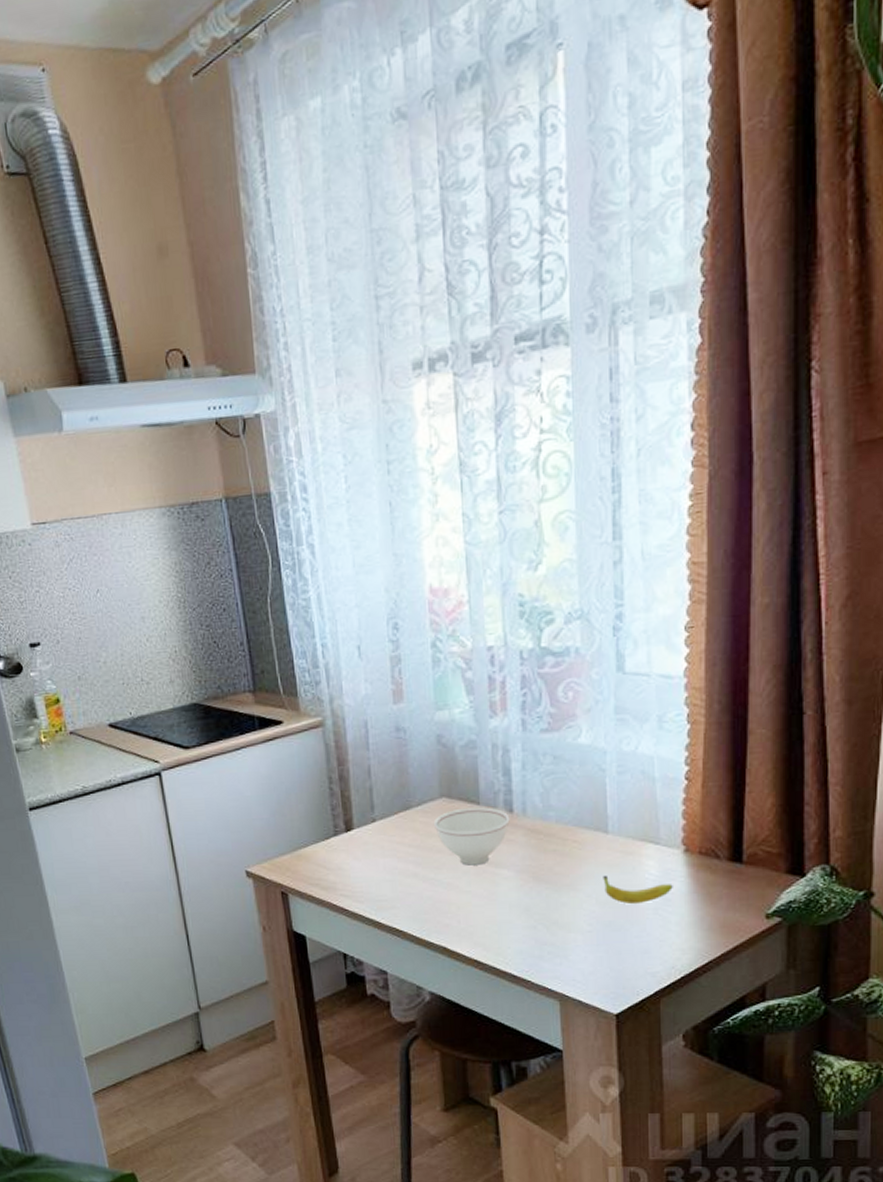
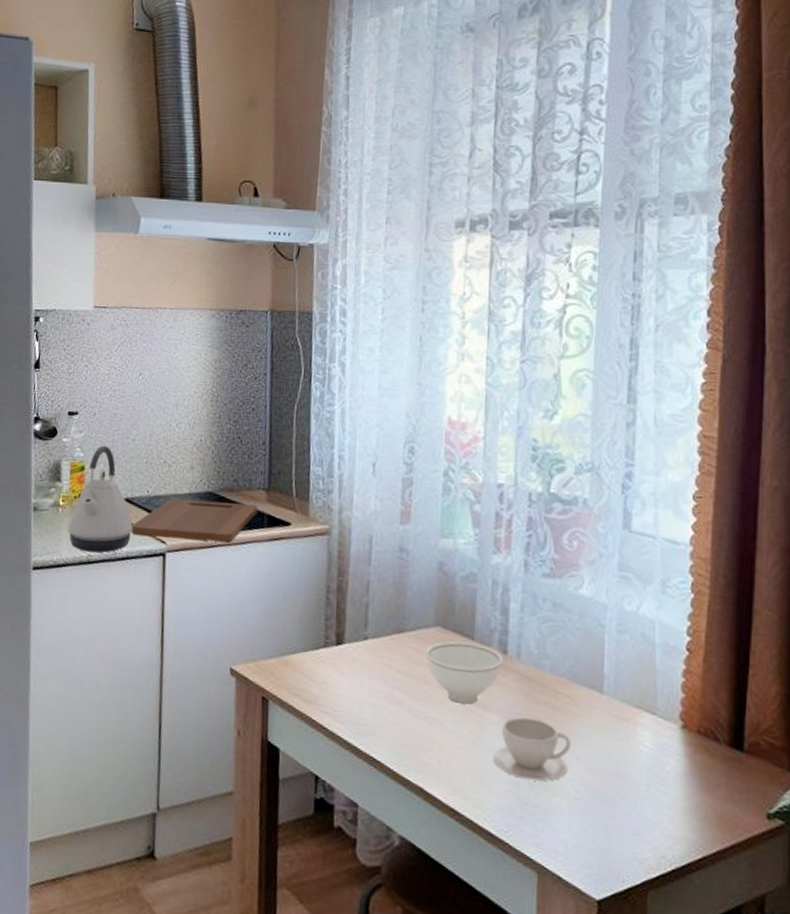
kettle: none [55,673,123,784] -> present [67,445,133,553]
cutting board: none [121,708,247,759] -> present [131,498,258,542]
teacup: none [510,866,581,923] -> present [494,716,571,782]
fruit: present [603,875,673,905] -> none [594,738,668,778]

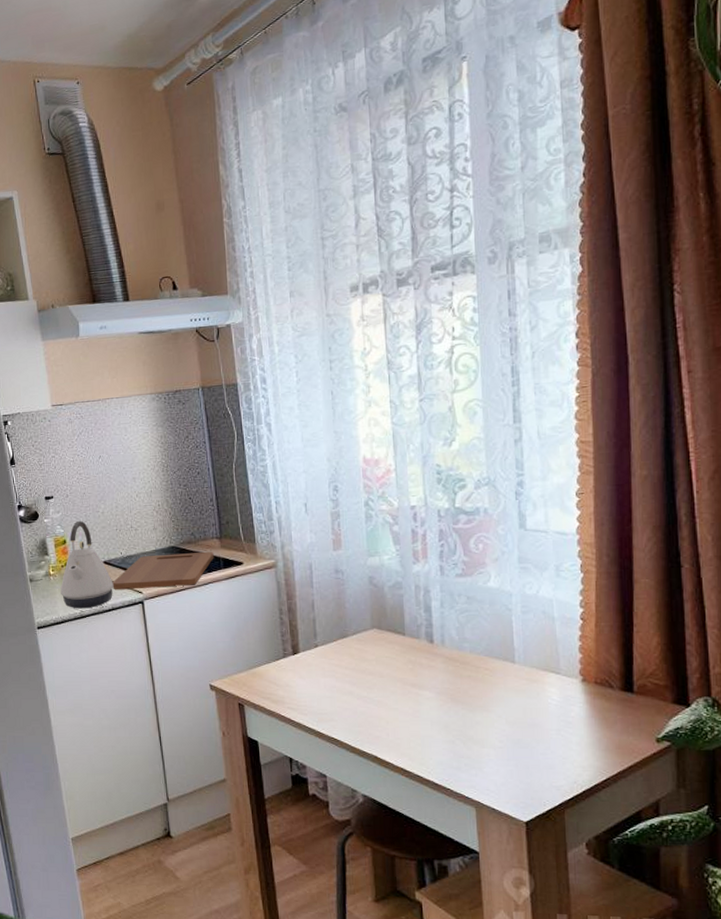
bowl: present [425,640,503,705] -> none [366,637,431,687]
teacup: present [494,716,571,782] -> none [432,690,493,738]

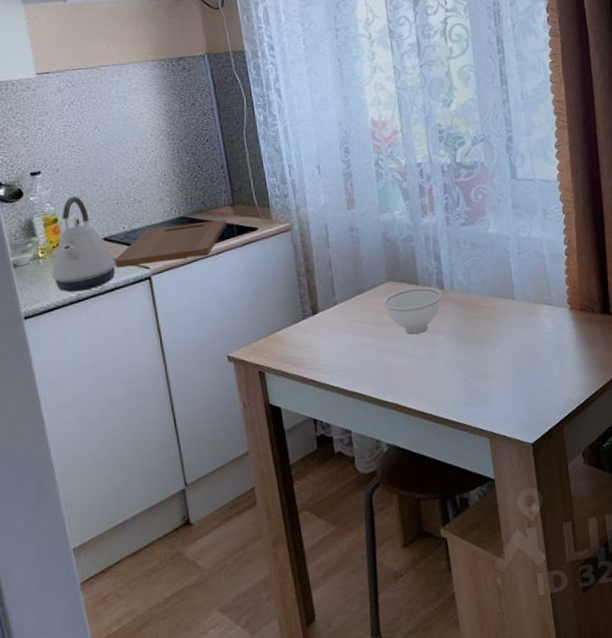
bowl: none [366,637,431,687] -> present [383,286,442,334]

